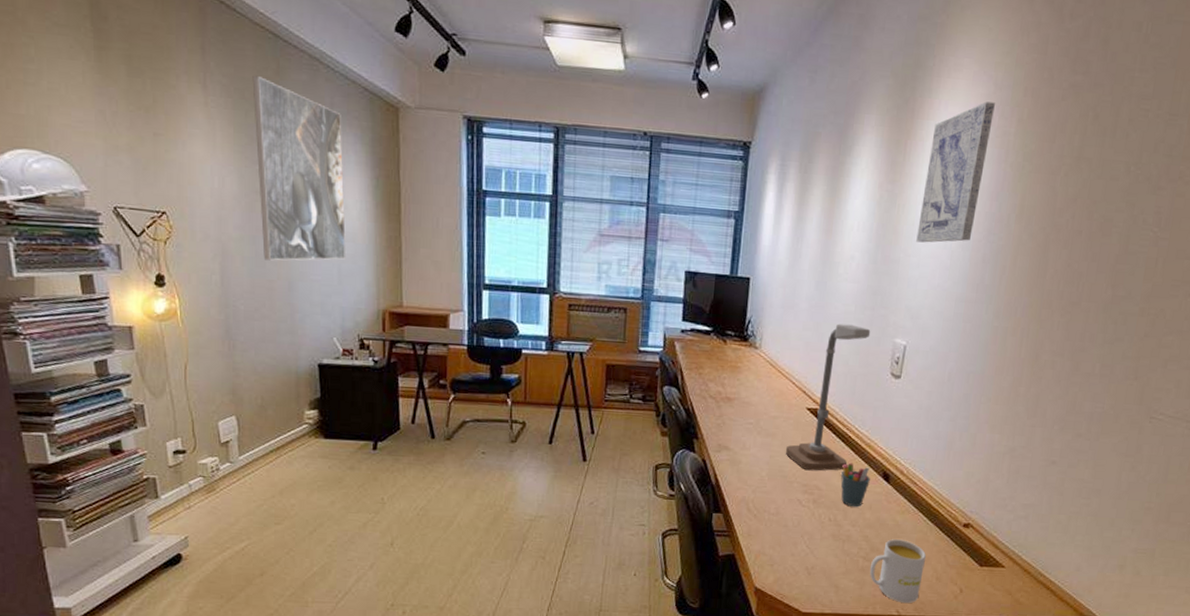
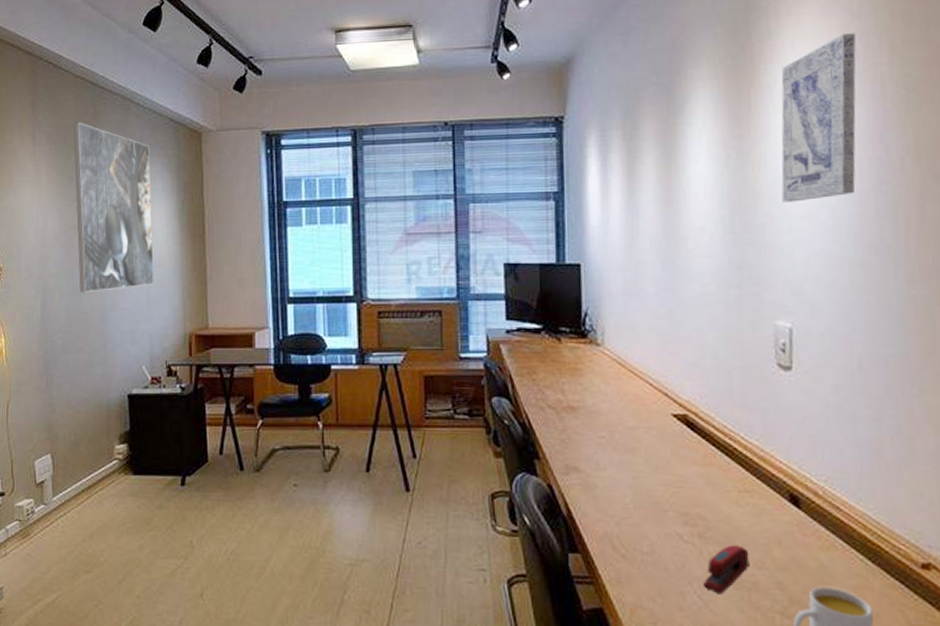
desk lamp: present [785,323,871,471] -> none [651,308,742,495]
stapler: none [811,508,848,544] -> present [703,545,750,593]
pen holder: present [840,462,870,507] -> none [731,482,773,543]

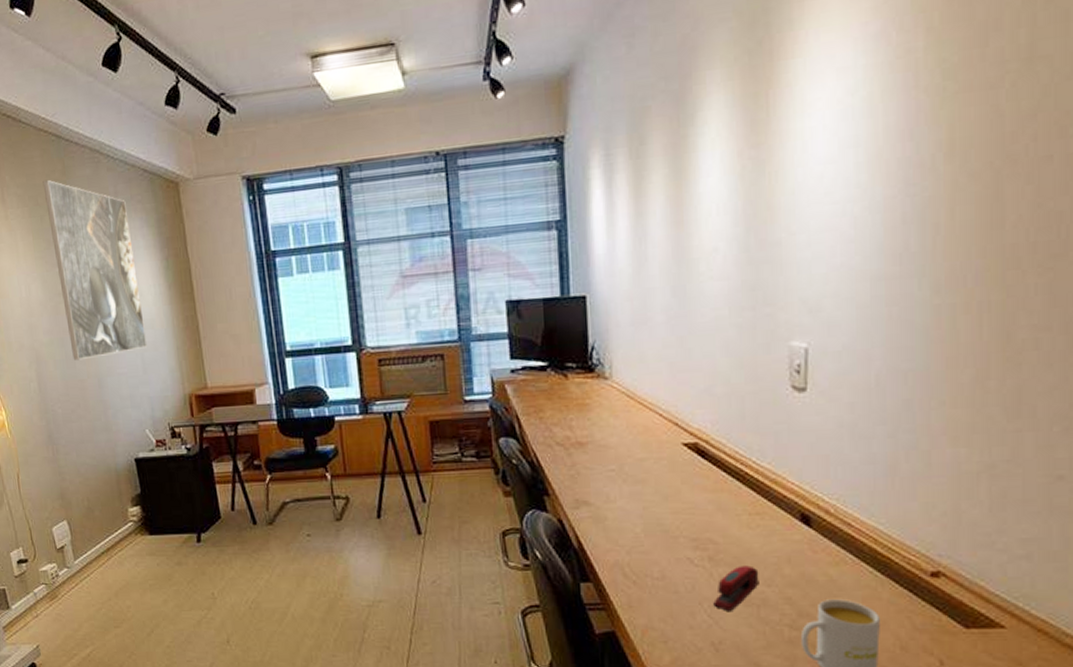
wall art: present [781,33,856,202] -> none [800,15,888,215]

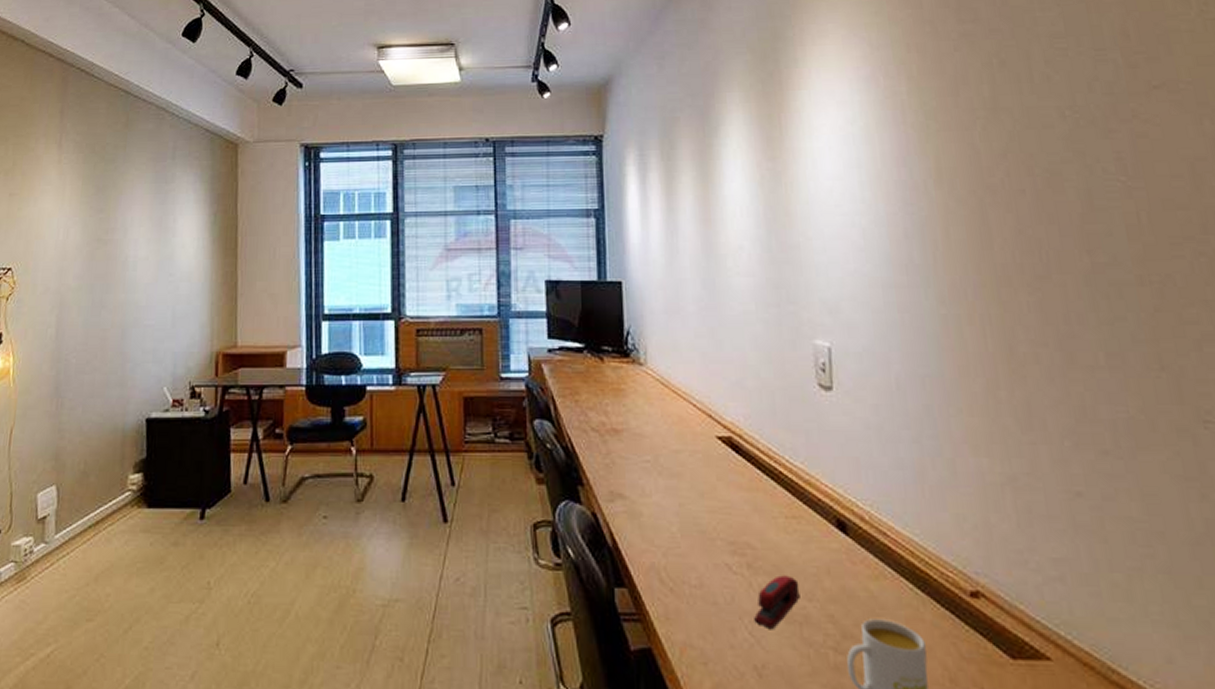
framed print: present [42,179,148,361] -> none [99,130,183,308]

